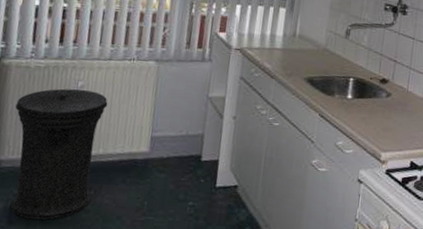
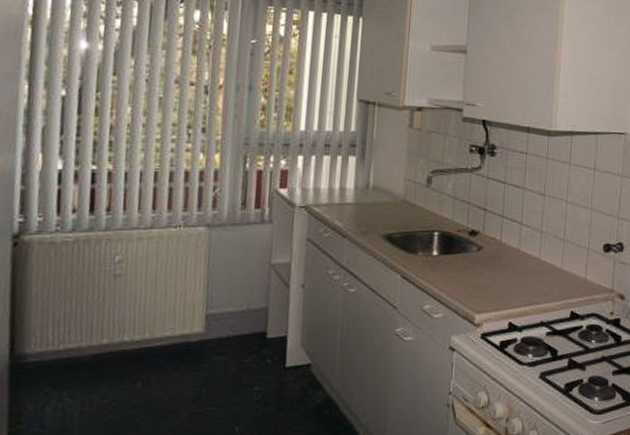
trash can: present [11,88,108,221] -> none [41,265,152,421]

